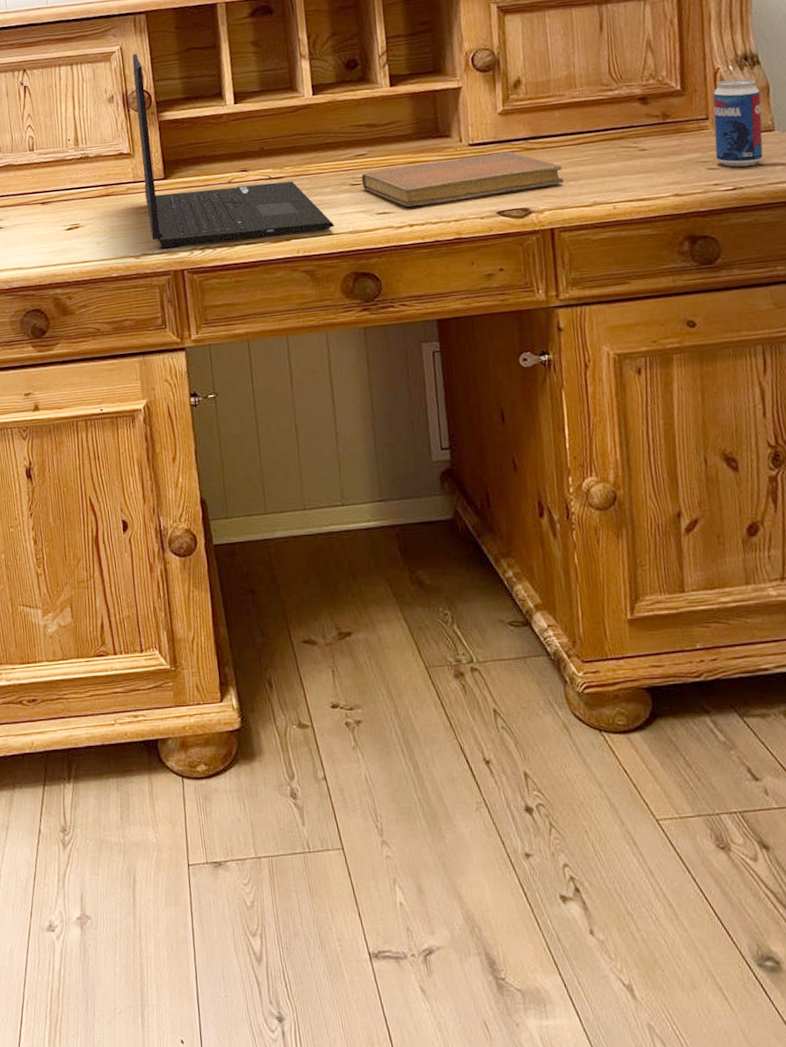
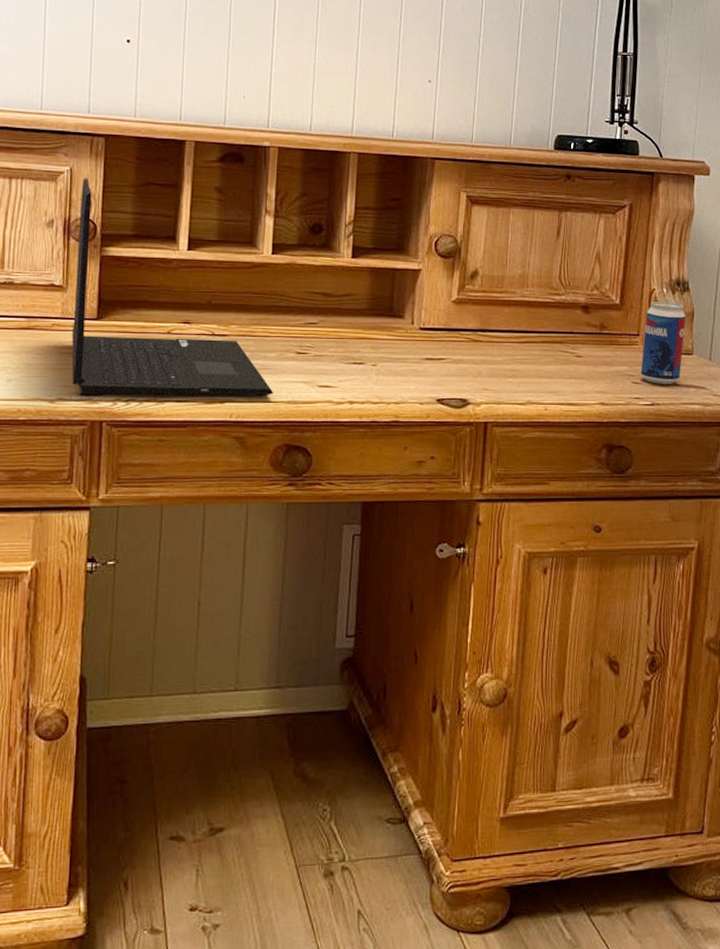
notebook: present [361,151,565,207] -> none [309,340,504,383]

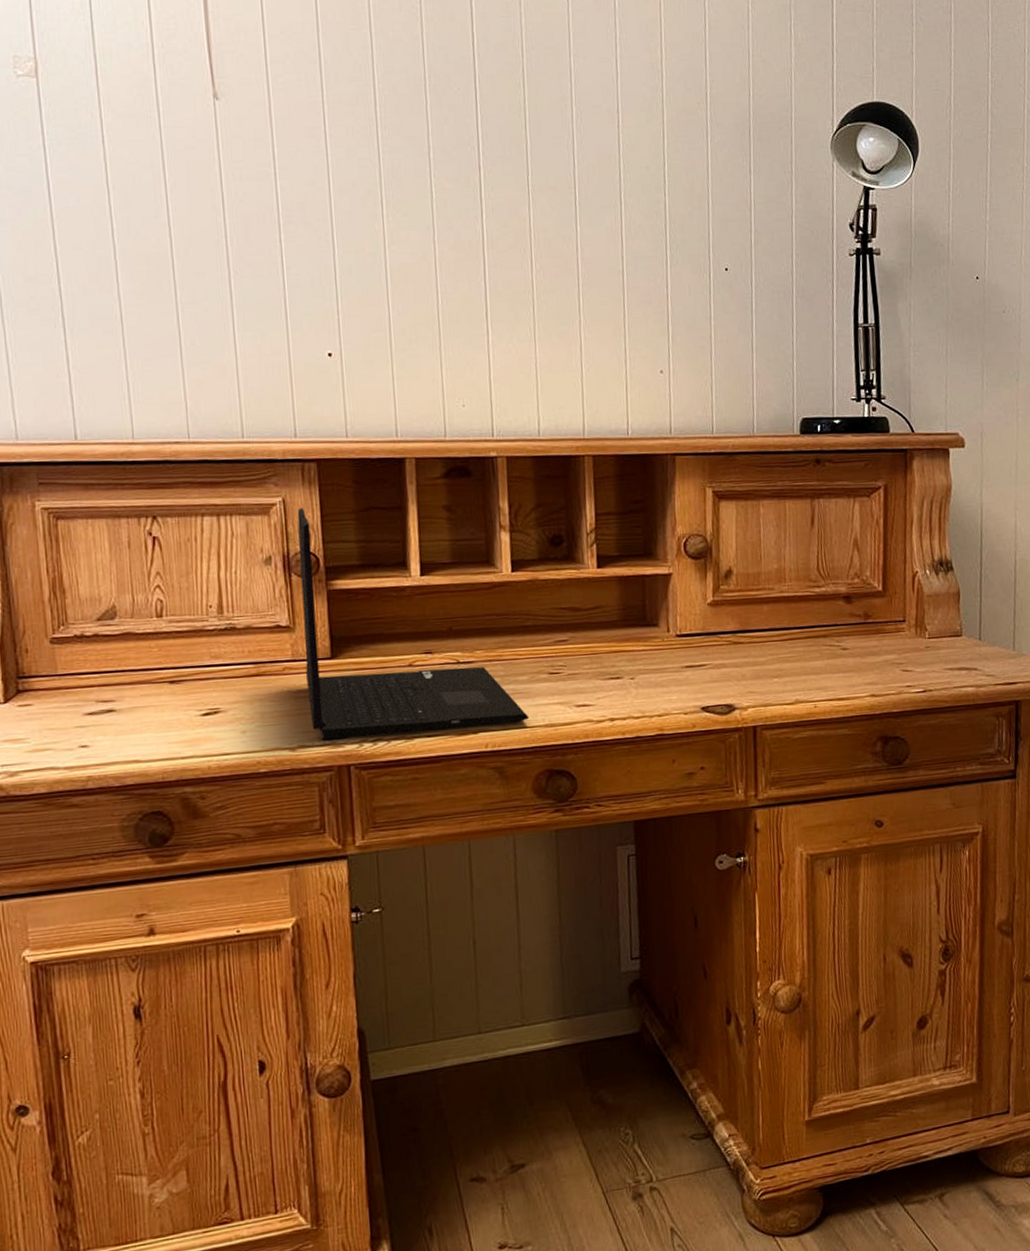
beverage can: present [640,302,686,384] -> none [909,583,952,670]

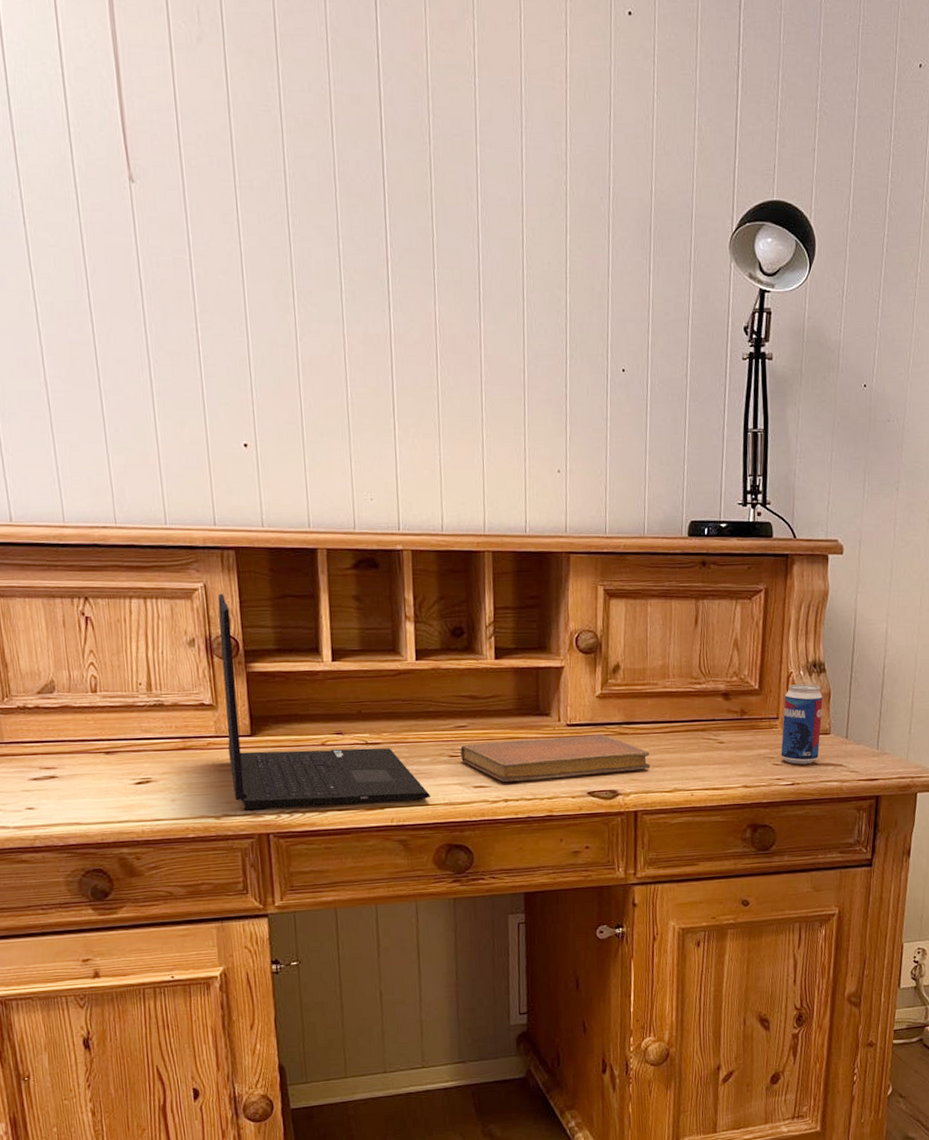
notebook: none [561,644,769,699] -> present [460,734,651,782]
beverage can: none [909,583,952,670] -> present [781,684,823,765]

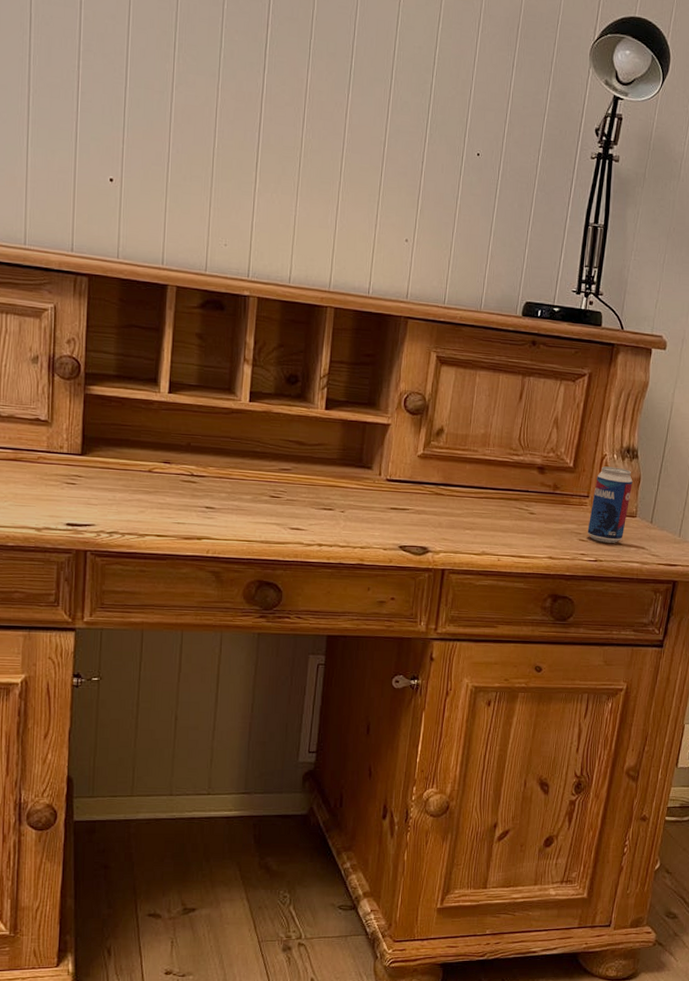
laptop: present [217,593,432,811] -> none [57,316,249,535]
notebook: present [460,734,651,782] -> none [282,487,463,531]

